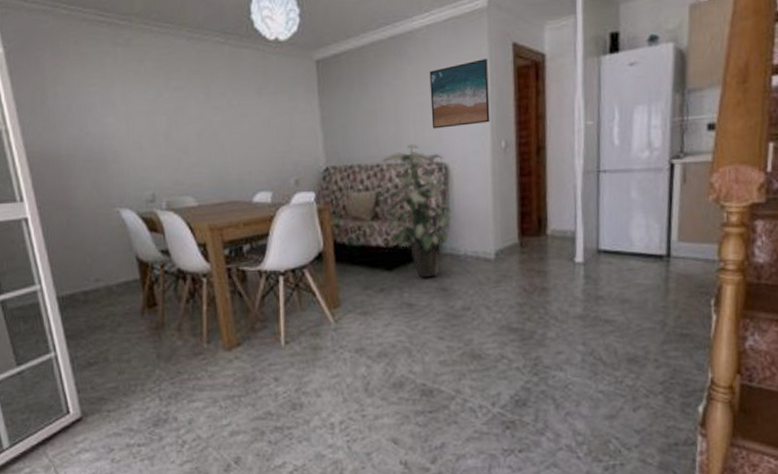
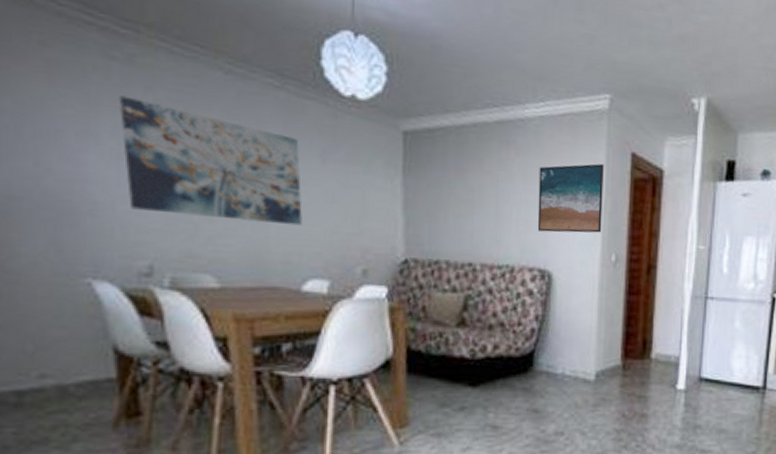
wall art: none [123,70,249,154] -> present [118,95,303,226]
indoor plant: present [382,144,451,278] -> none [473,245,551,397]

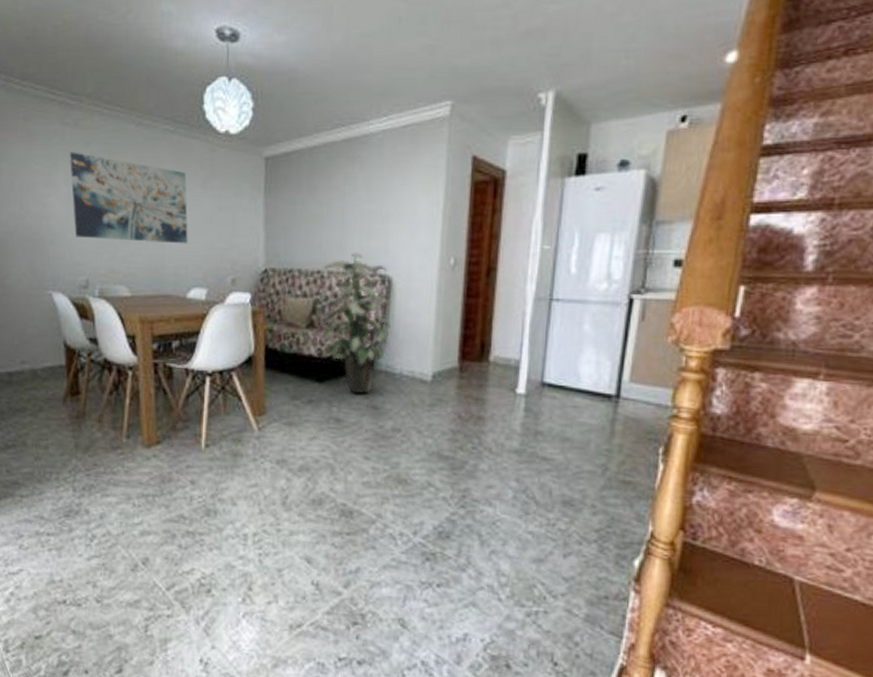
indoor plant: none [473,245,551,397] -> present [321,253,390,394]
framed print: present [537,163,604,233] -> none [379,170,444,239]

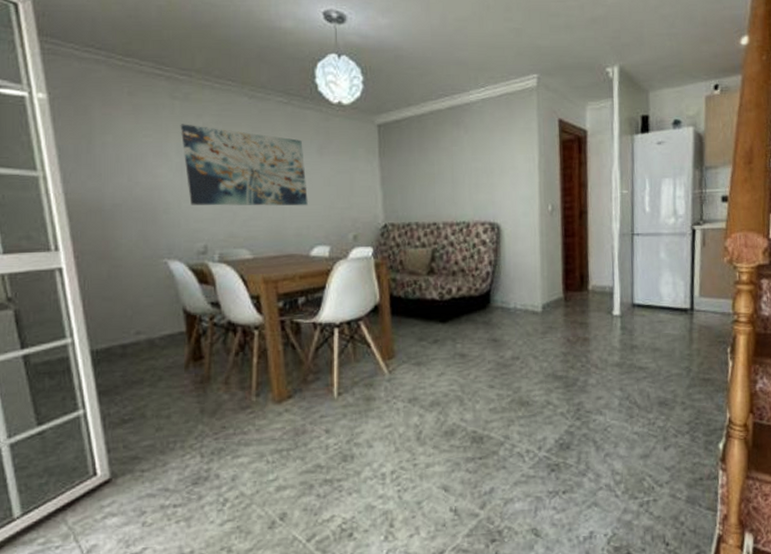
indoor plant: present [321,253,390,394] -> none [439,205,503,330]

